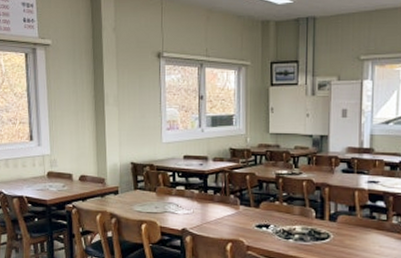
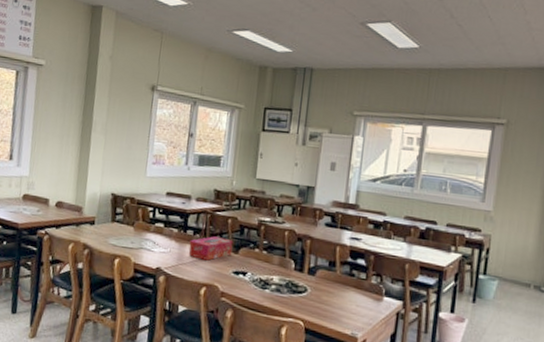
tissue box: none [211,194,253,217] -> present [188,236,233,261]

